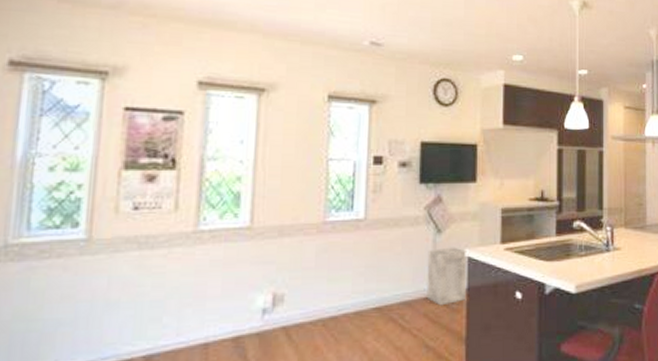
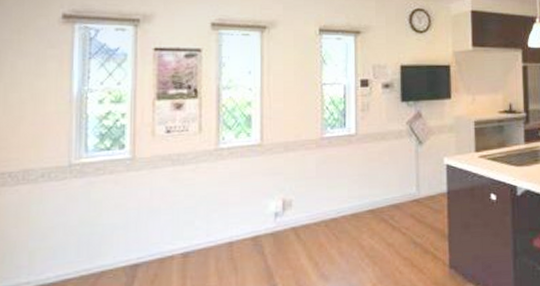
trash can: present [426,247,468,306] -> none [411,156,447,208]

